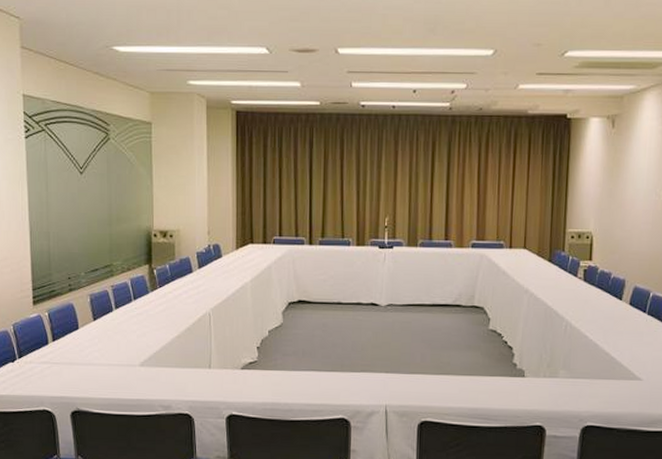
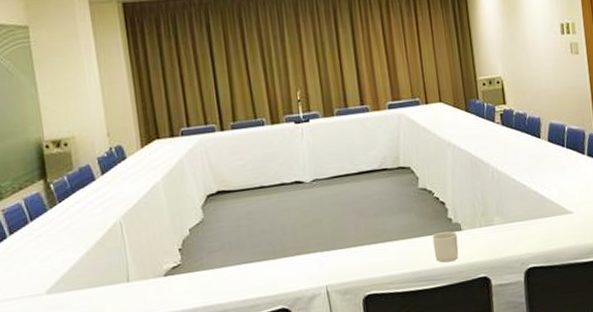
mug: none [494,375,519,405] -> present [432,231,459,263]

